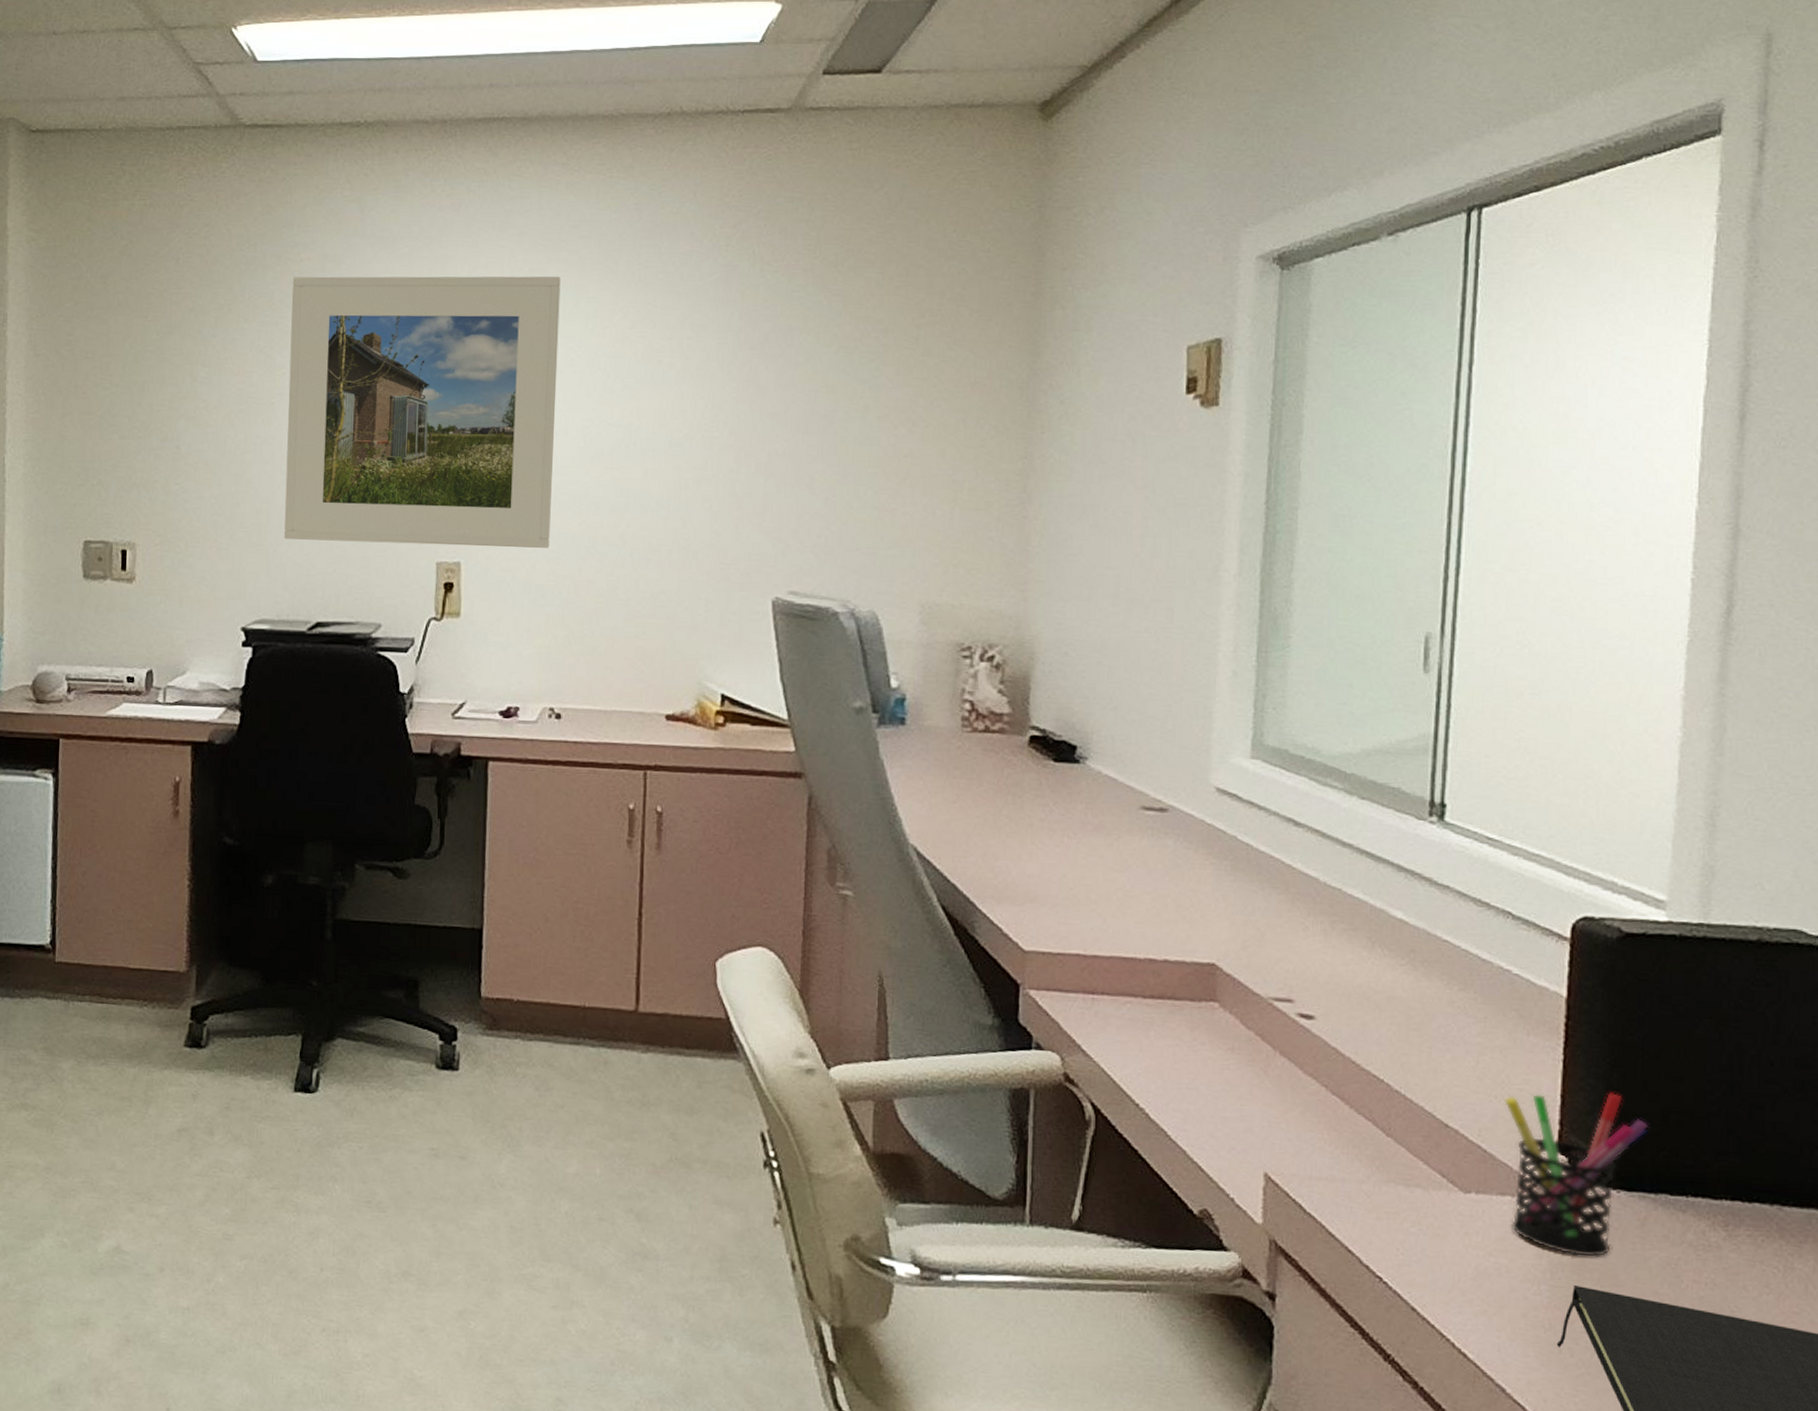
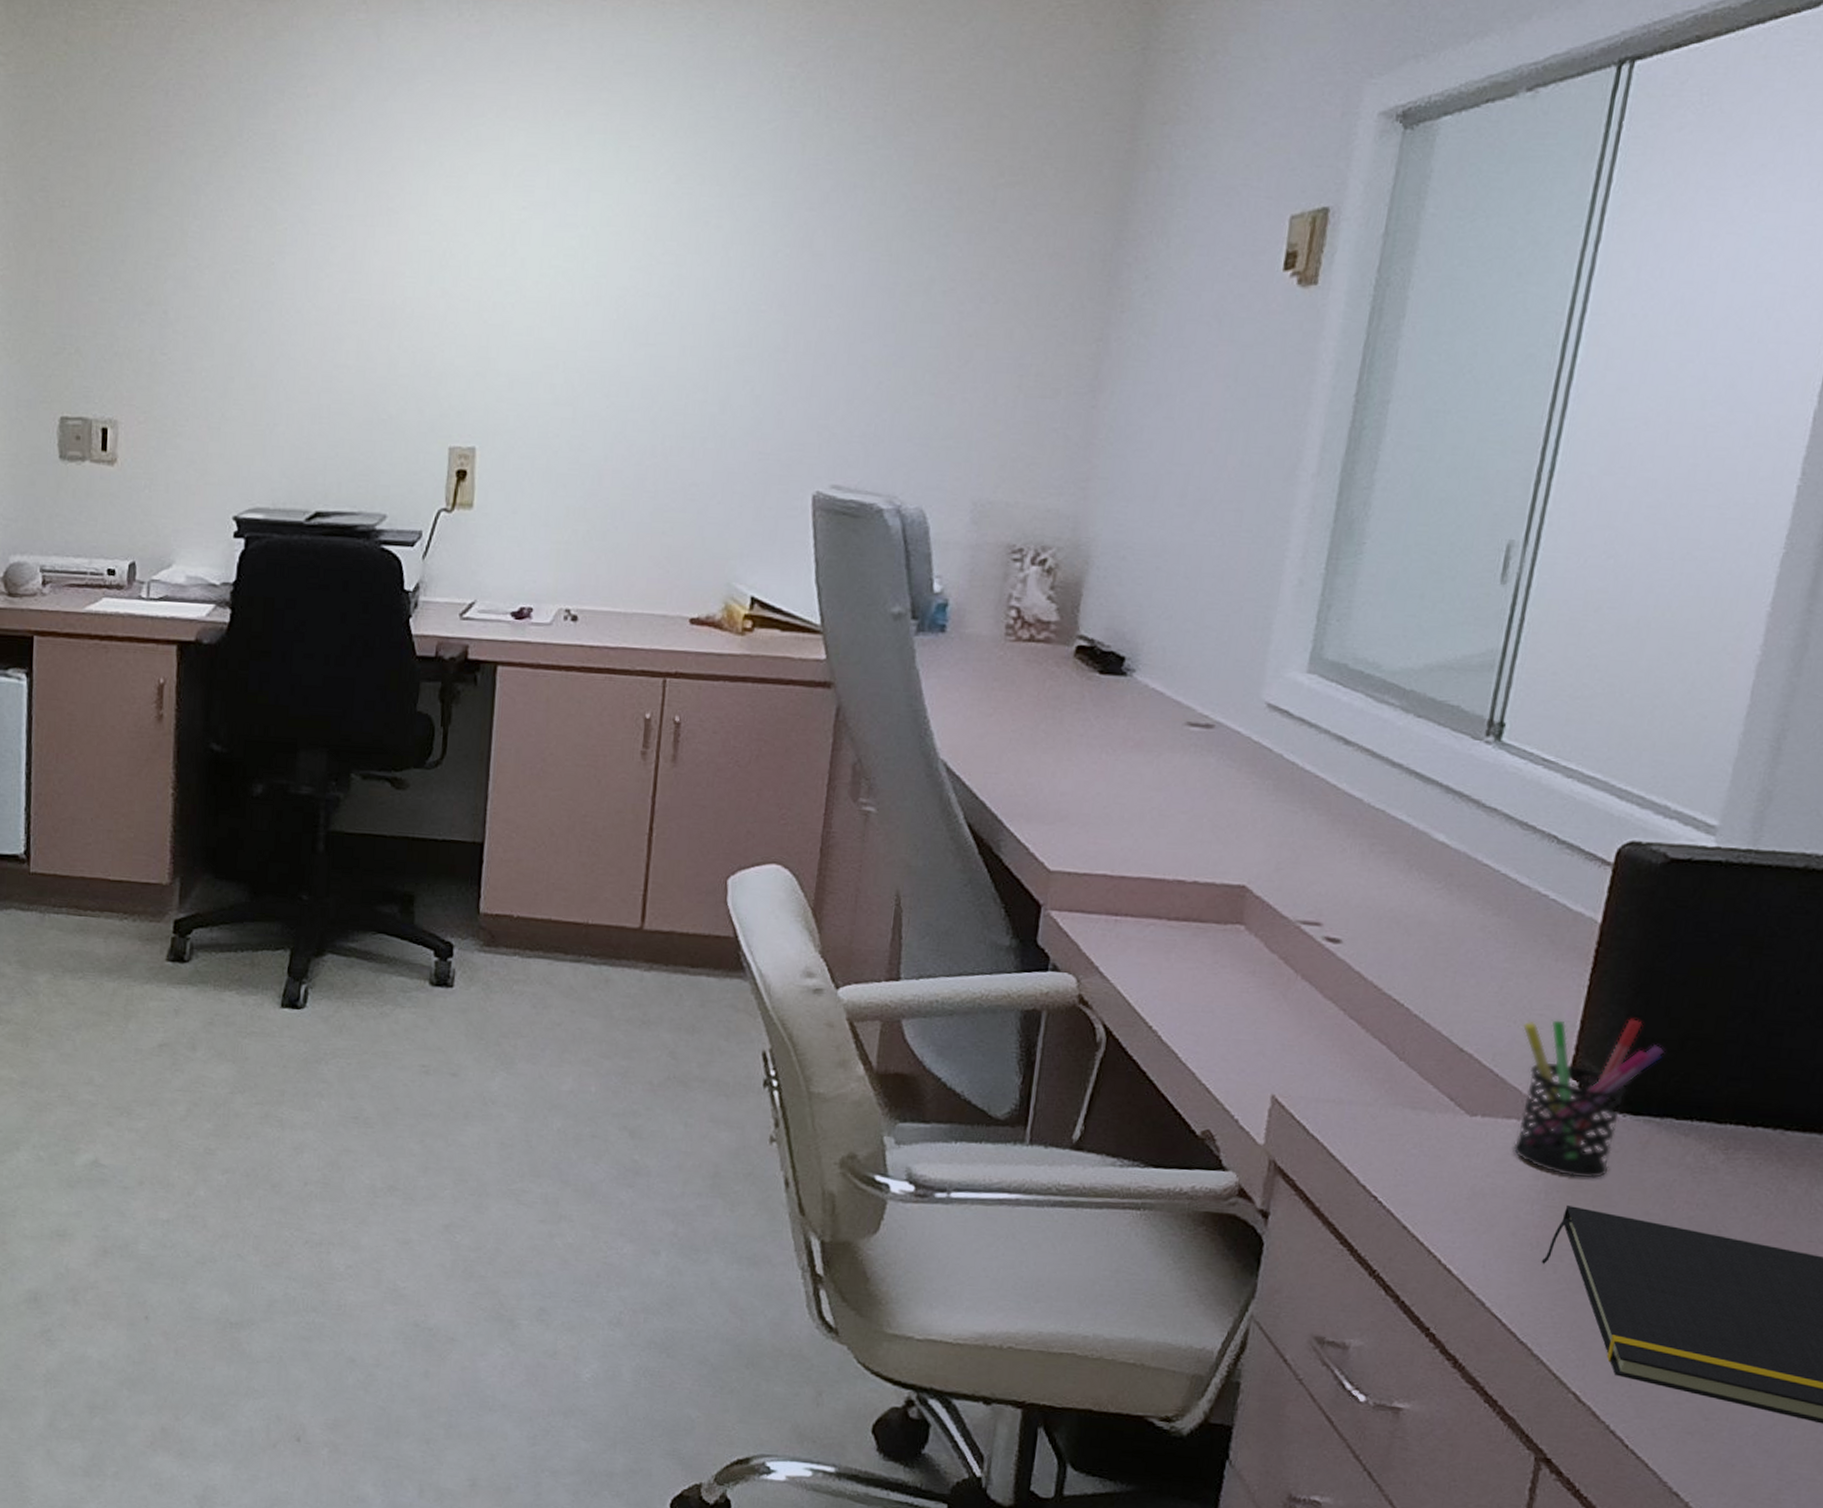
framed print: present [284,276,561,548] -> none [282,115,601,433]

